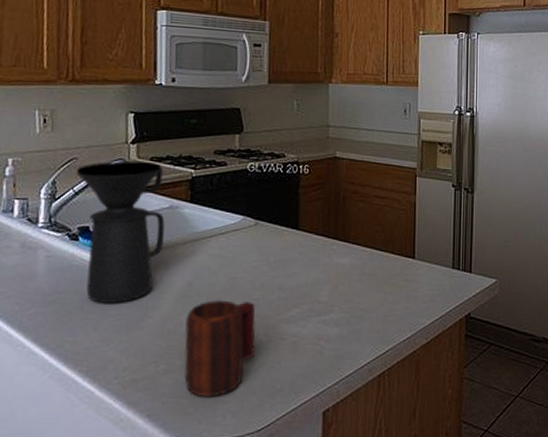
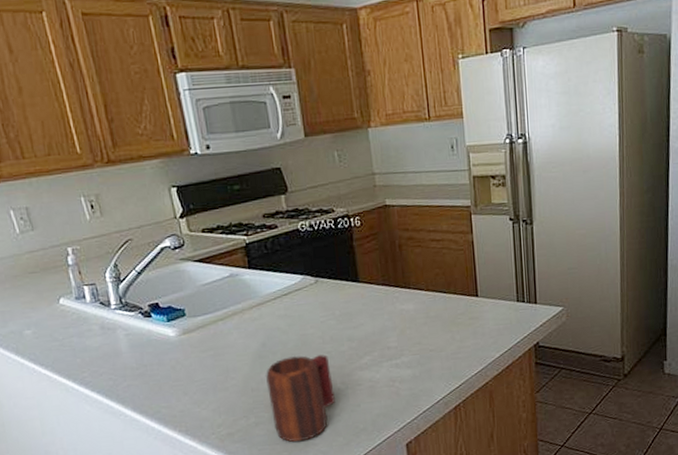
coffee maker: present [75,160,165,303] -> none [133,233,232,371]

